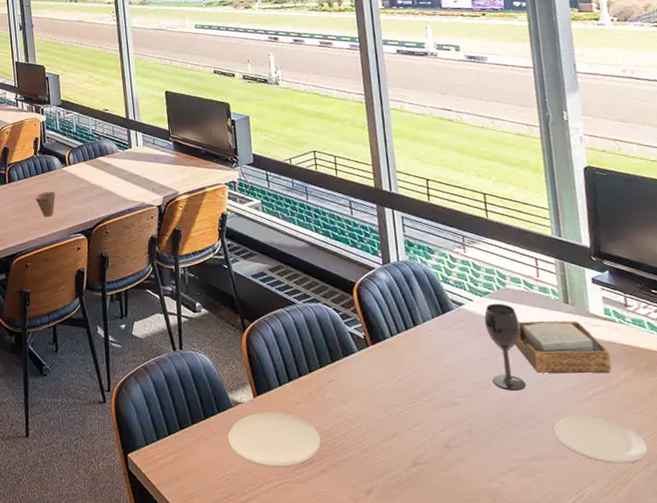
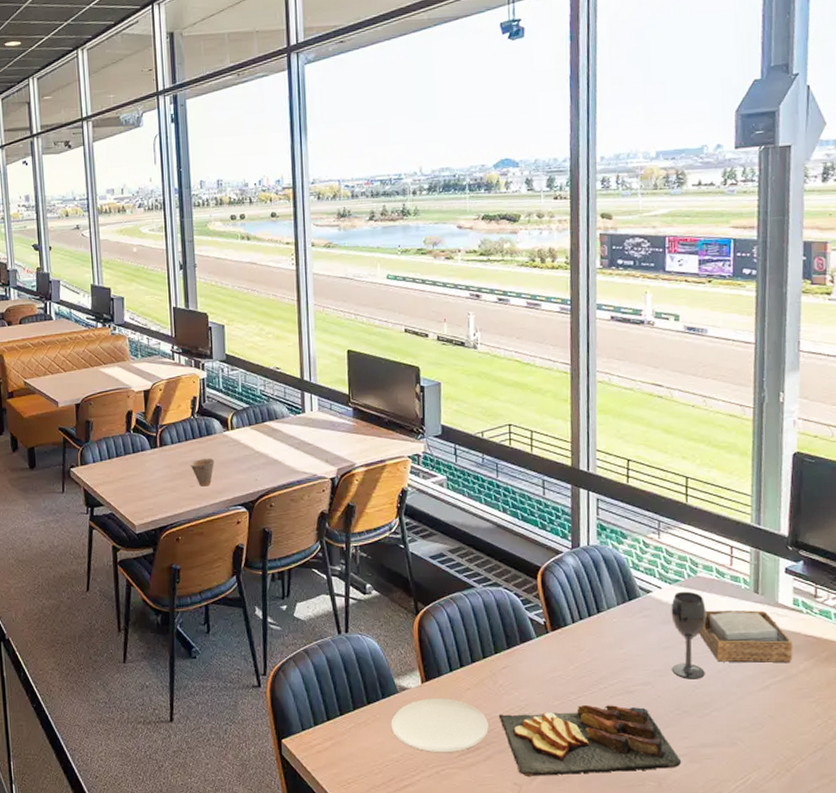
food platter: none [329,417,514,490] -> present [498,704,682,776]
plate: present [552,415,648,464] -> none [726,704,816,751]

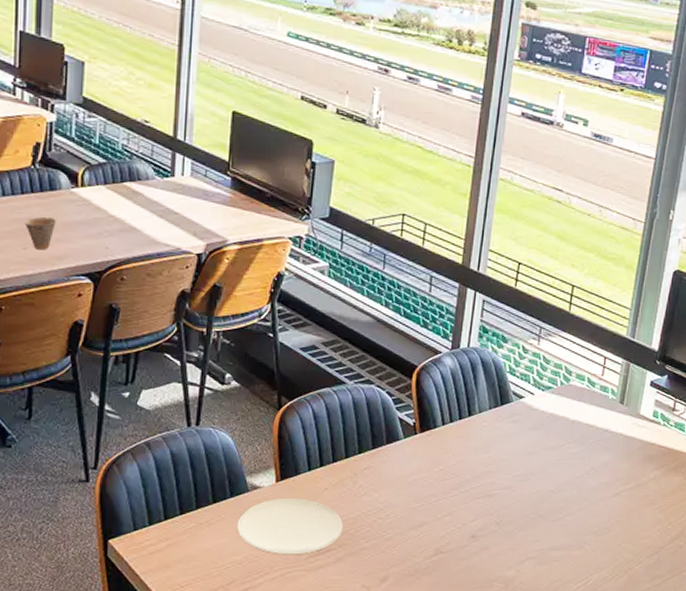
food platter: present [498,704,682,776] -> none [354,507,530,578]
wine glass: present [671,591,707,679] -> none [533,398,574,485]
napkin holder: present [699,610,793,663] -> none [563,418,647,472]

